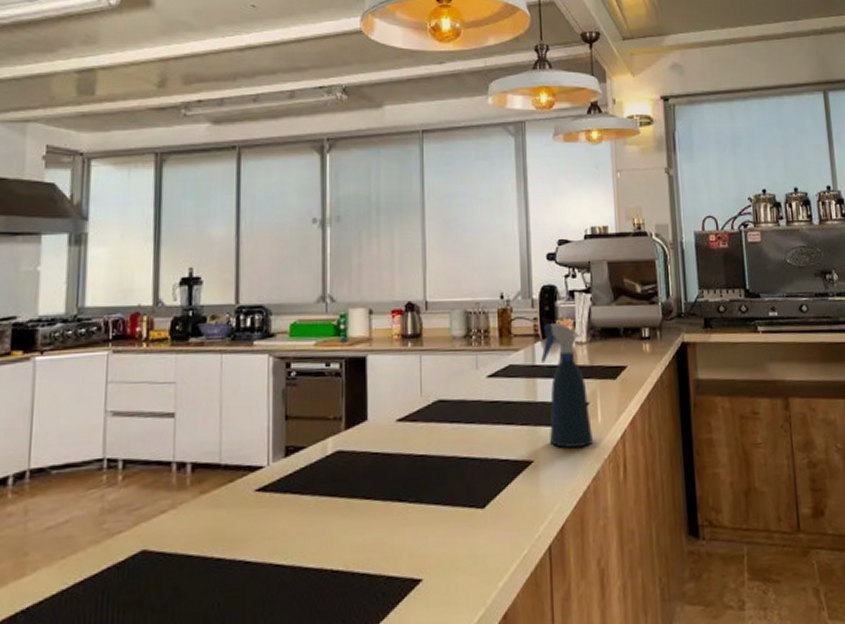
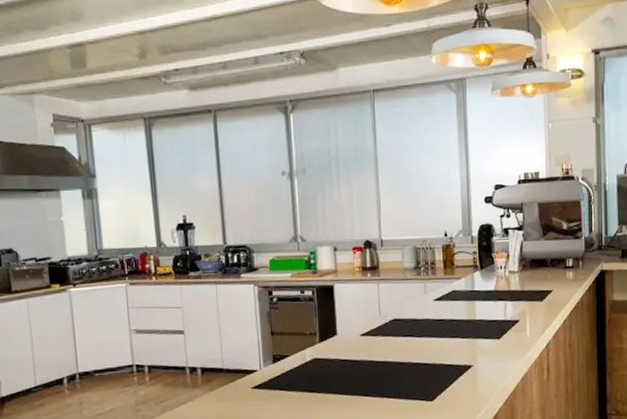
spray bottle: present [541,323,593,448] -> none [479,256,522,355]

